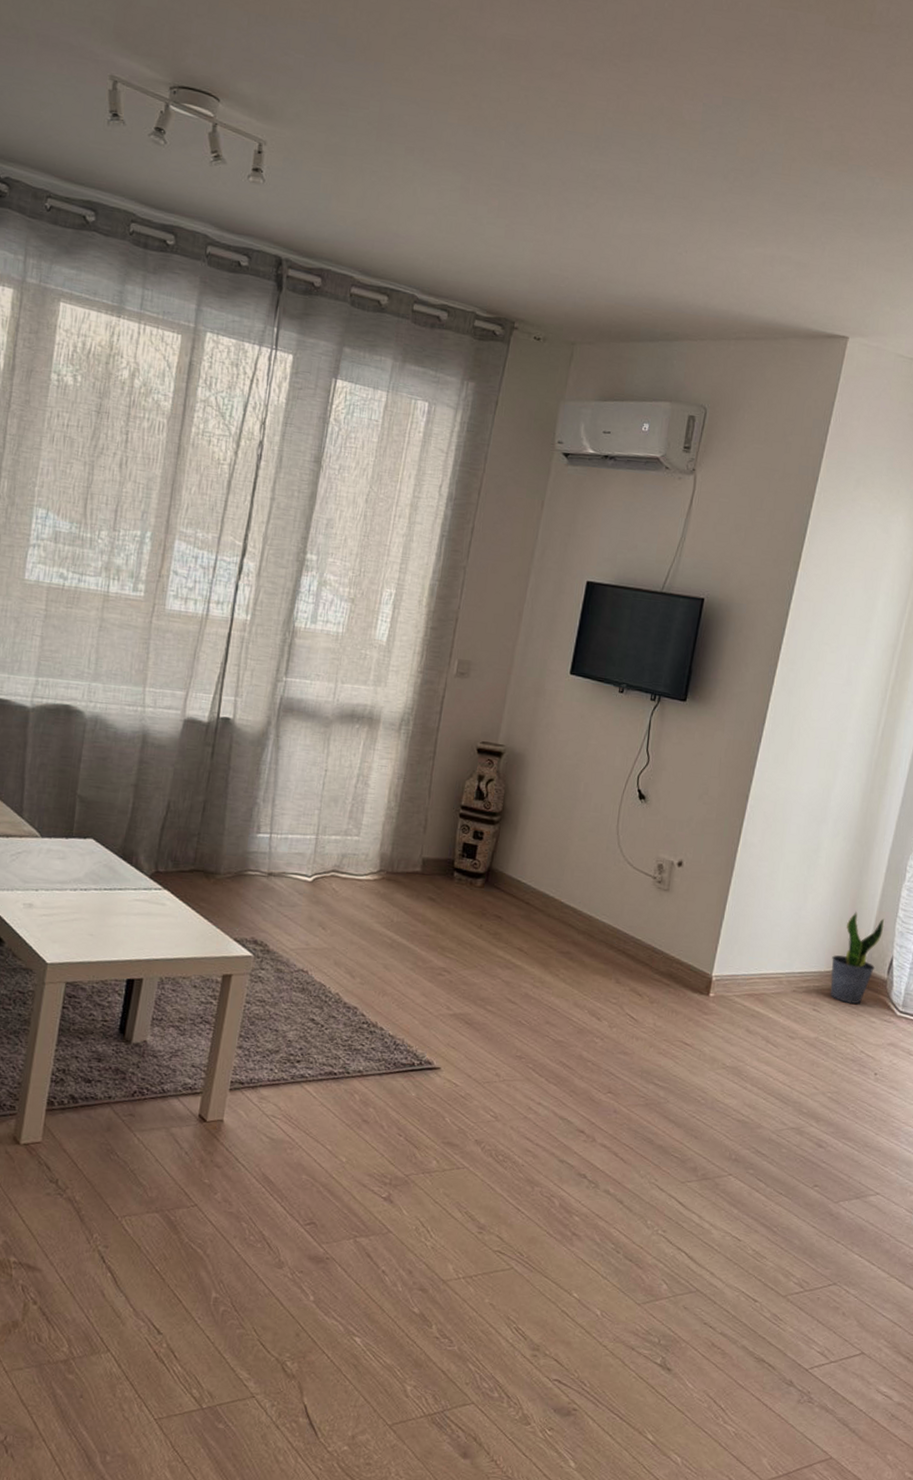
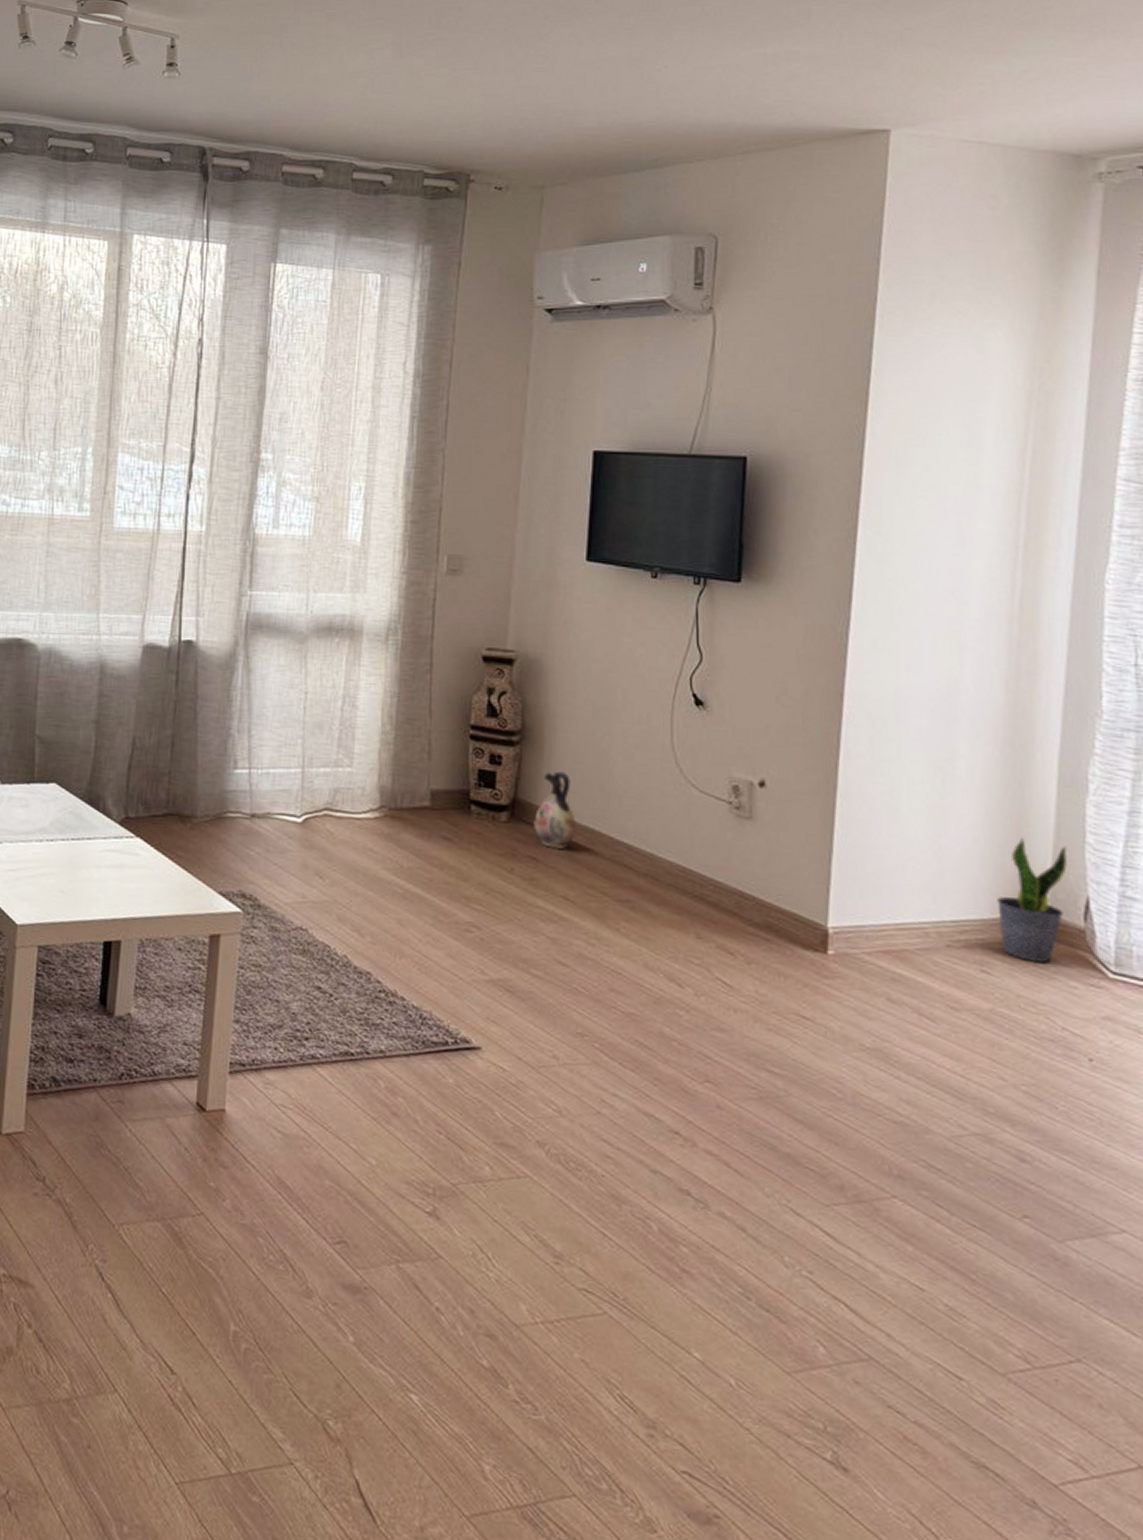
ceramic jug: none [502,847,536,911] -> present [534,771,576,850]

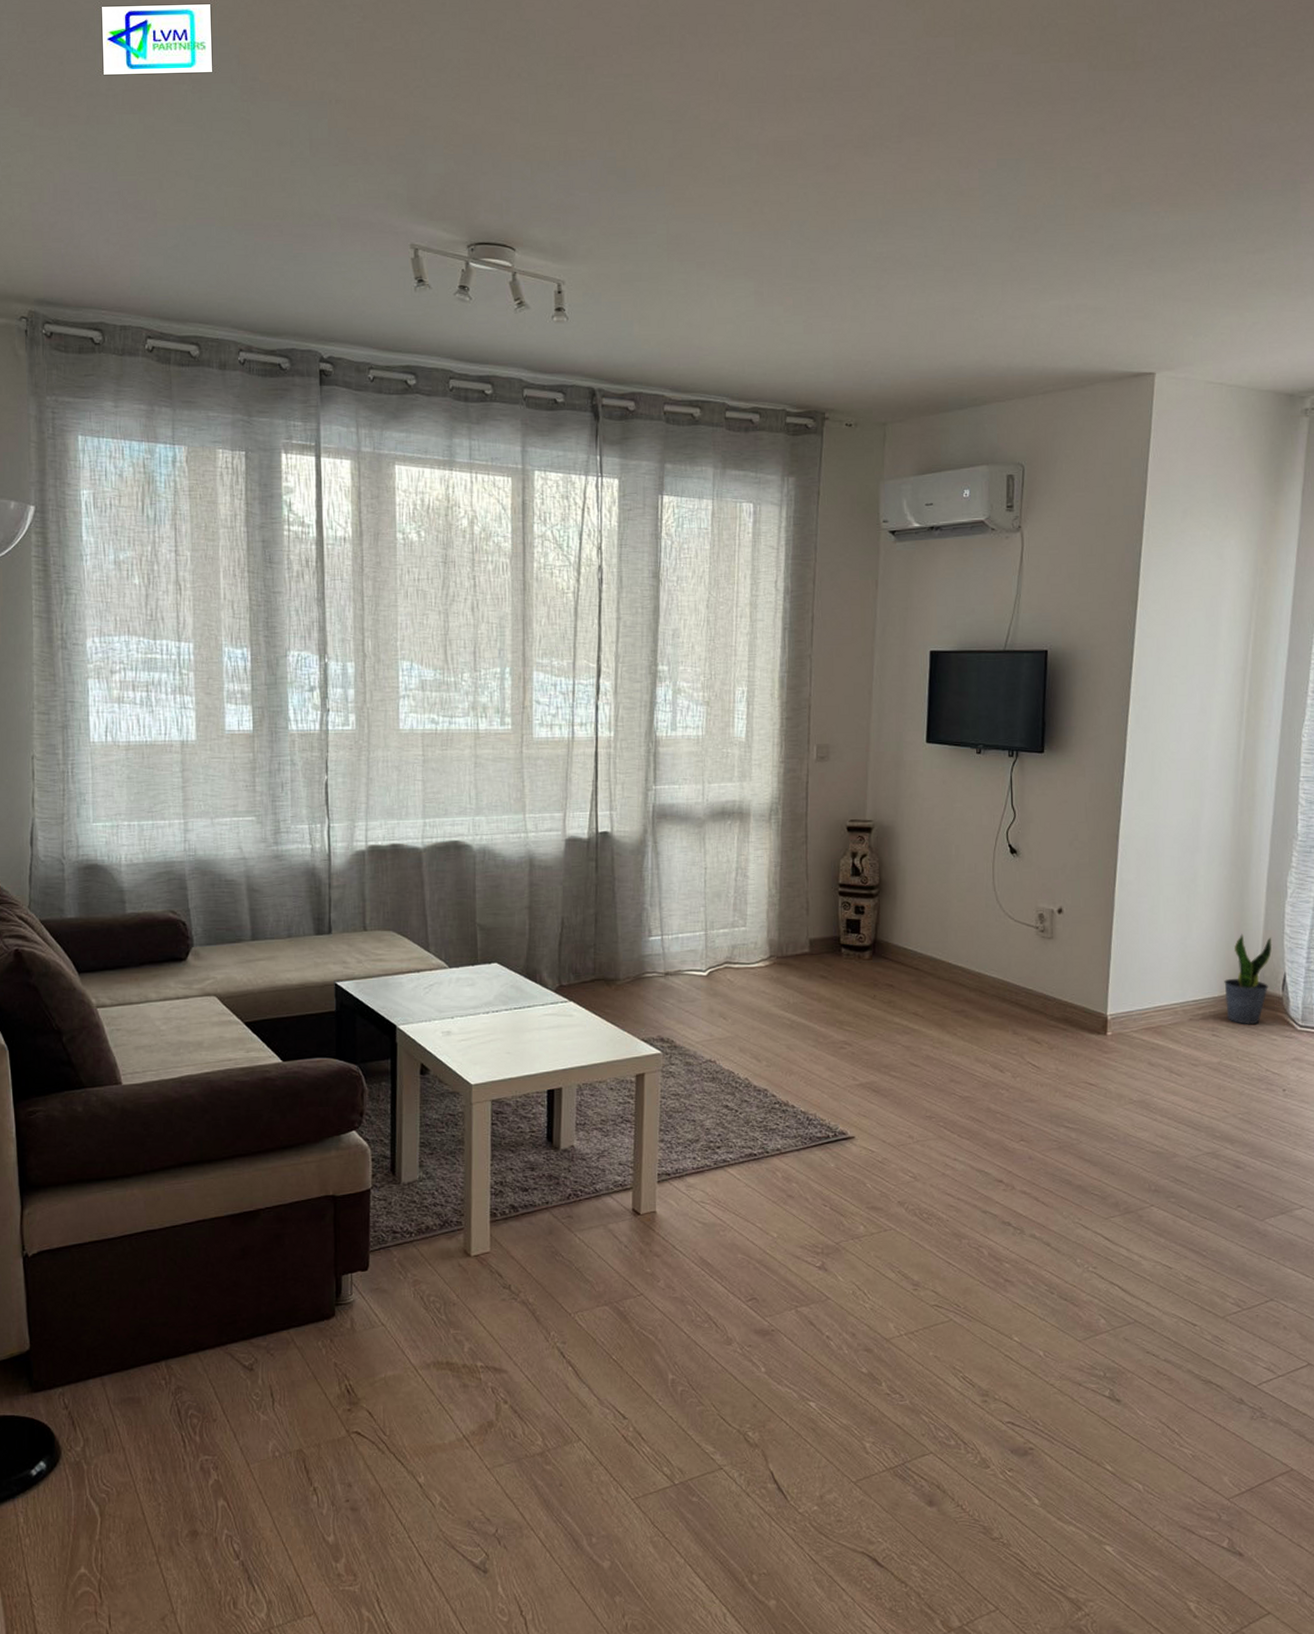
ceramic jug: present [534,771,576,850] -> none [890,914,923,977]

